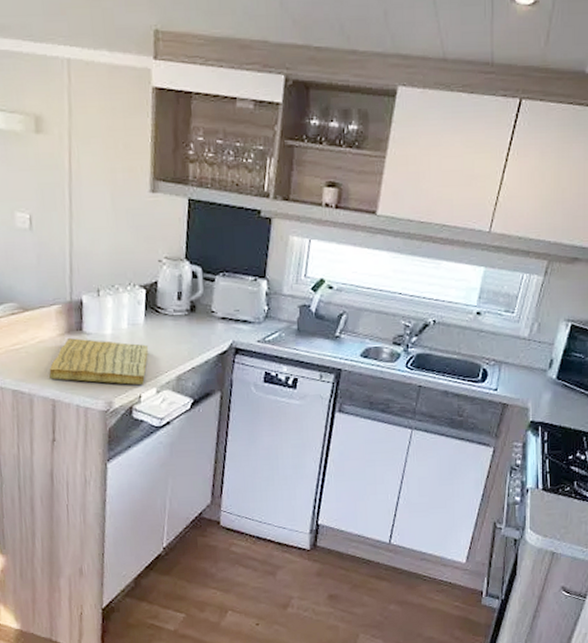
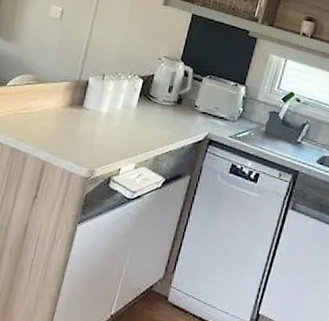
cutting board: present [49,338,149,386] -> none [46,111,136,160]

